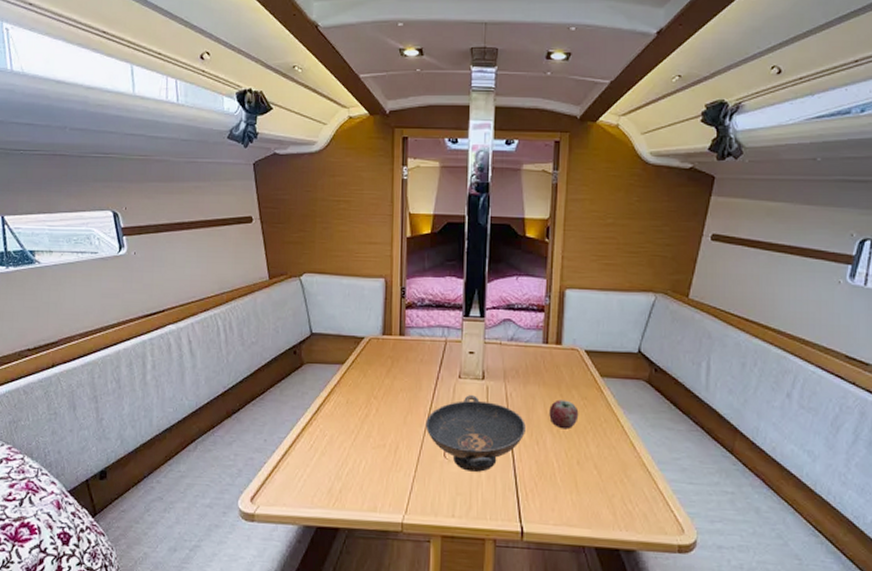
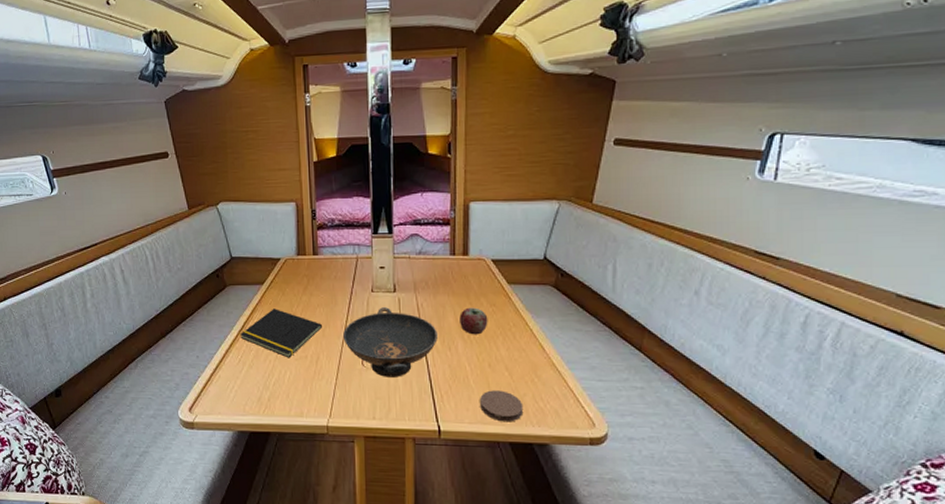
notepad: none [314,391,405,446] -> present [240,309,323,358]
coaster: none [566,489,611,525] -> present [480,390,524,422]

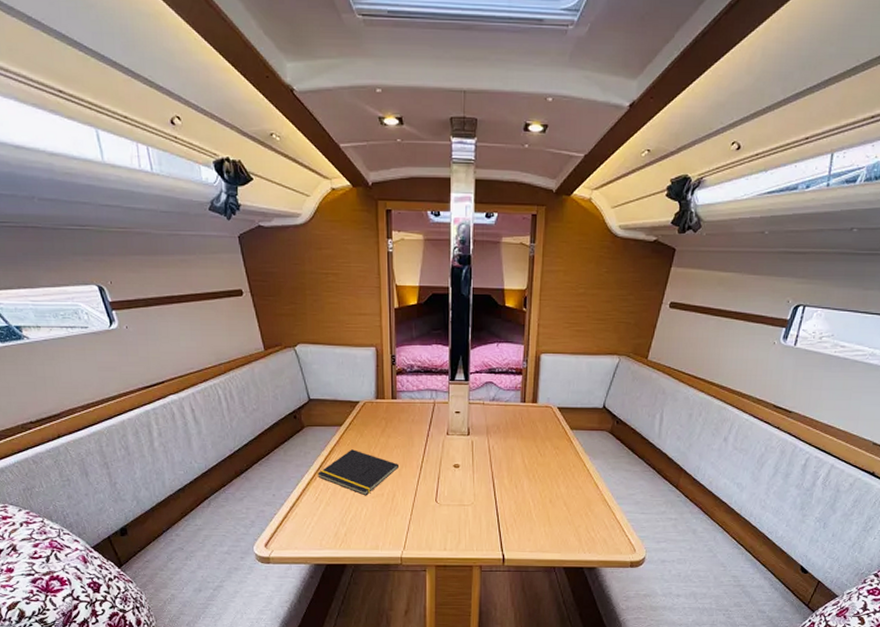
decorative bowl: present [343,307,438,377] -> none [419,449,506,513]
apple: present [459,307,488,335] -> none [526,450,552,475]
coaster: present [480,390,524,422] -> none [540,523,578,550]

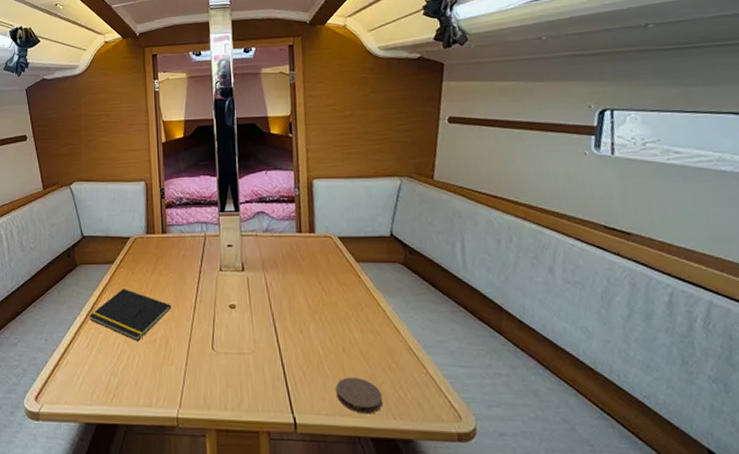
coaster: none [540,523,578,550] -> present [336,377,383,414]

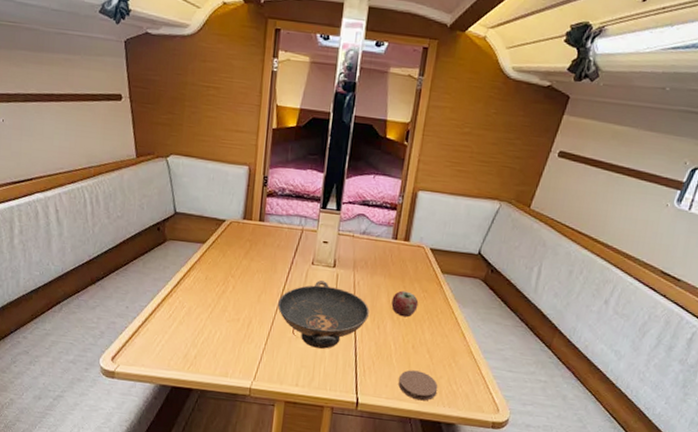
notepad: present [89,289,172,342] -> none [174,269,260,319]
decorative bowl: none [192,287,289,363] -> present [278,280,369,349]
apple: none [309,287,339,316] -> present [391,290,419,318]

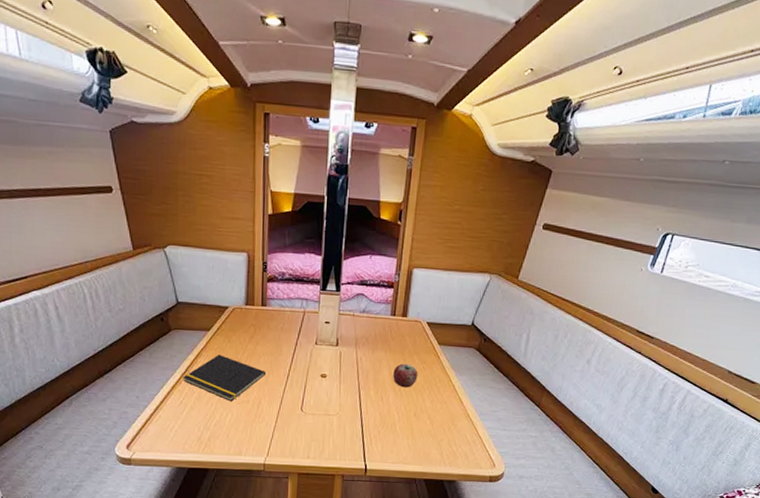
notepad: none [174,269,260,319] -> present [183,355,267,402]
decorative bowl: present [278,280,369,349] -> none [285,359,373,422]
coaster: present [398,370,438,401] -> none [403,435,440,463]

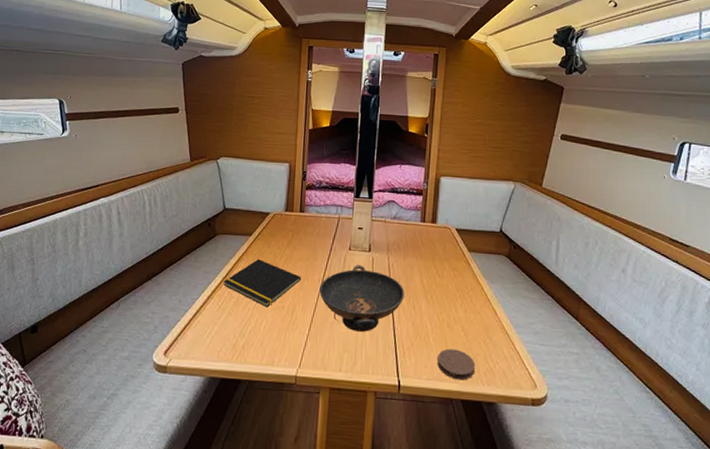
decorative bowl: none [285,359,373,422] -> present [319,265,404,332]
apple: present [393,363,418,388] -> none [424,270,450,296]
coaster: none [403,435,440,463] -> present [437,349,476,380]

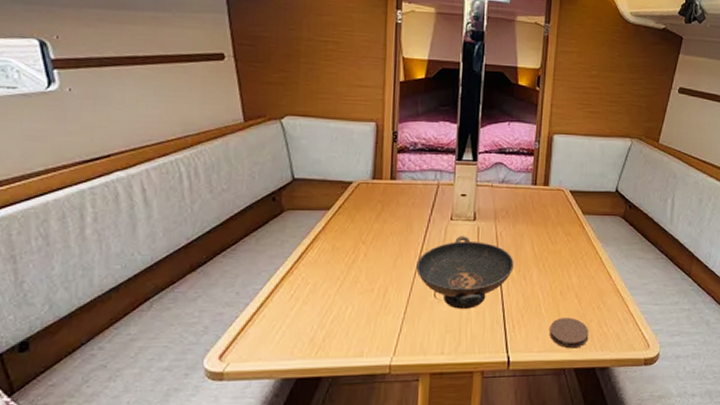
notepad: present [223,259,302,308] -> none [295,237,395,292]

